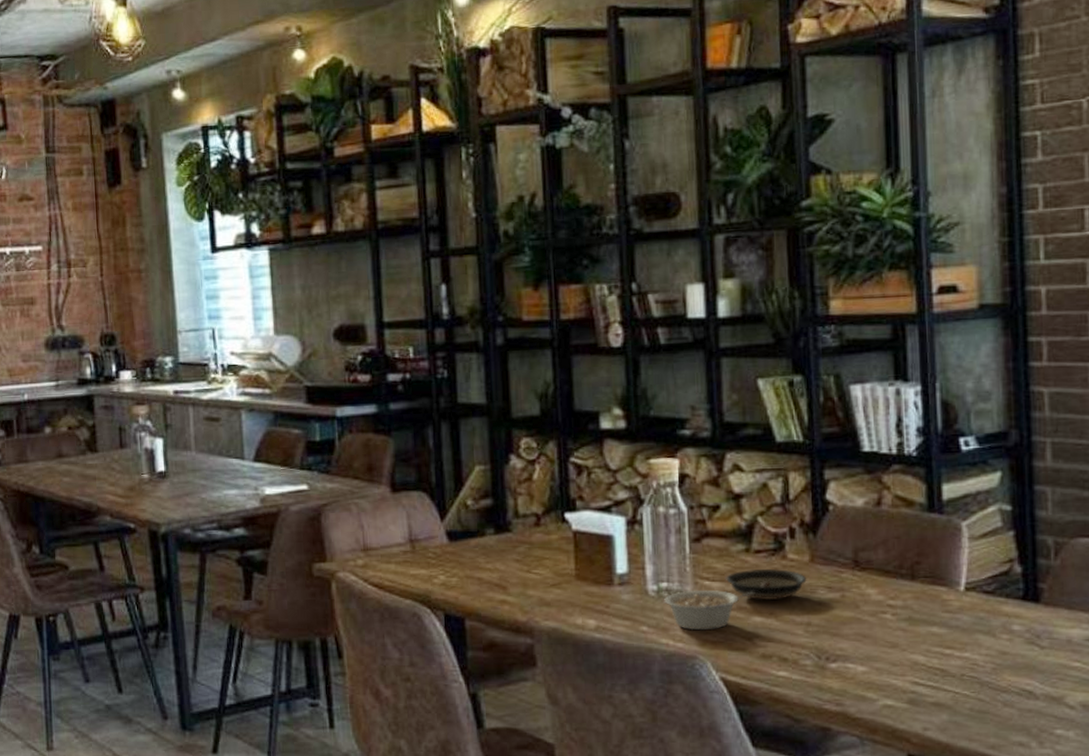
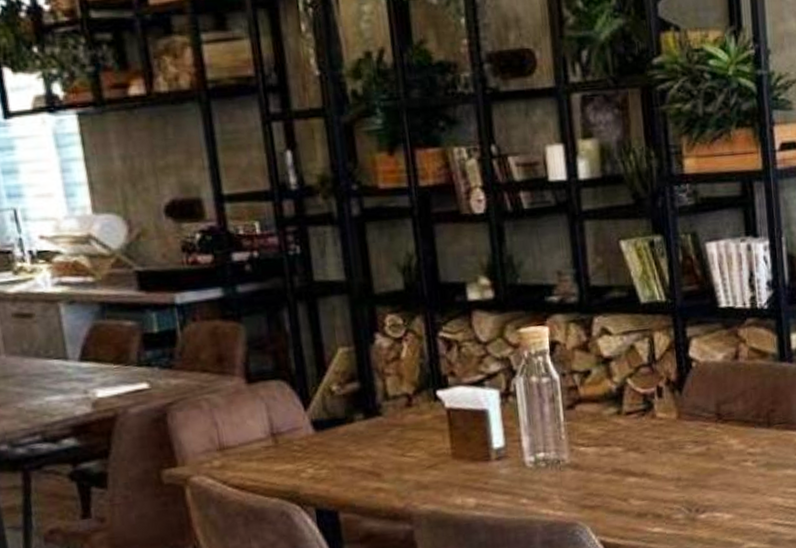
legume: present [664,590,754,631] -> none [542,453,627,498]
saucer: present [726,568,807,601] -> none [600,428,675,462]

